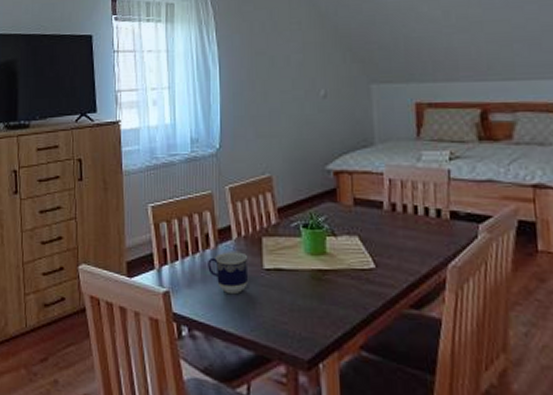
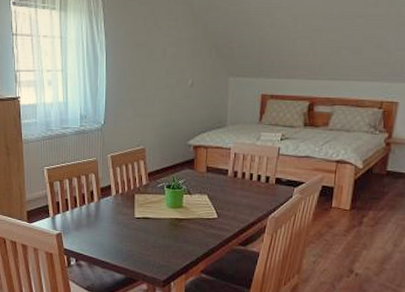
cup: present [208,251,248,295] -> none [92,204,122,236]

